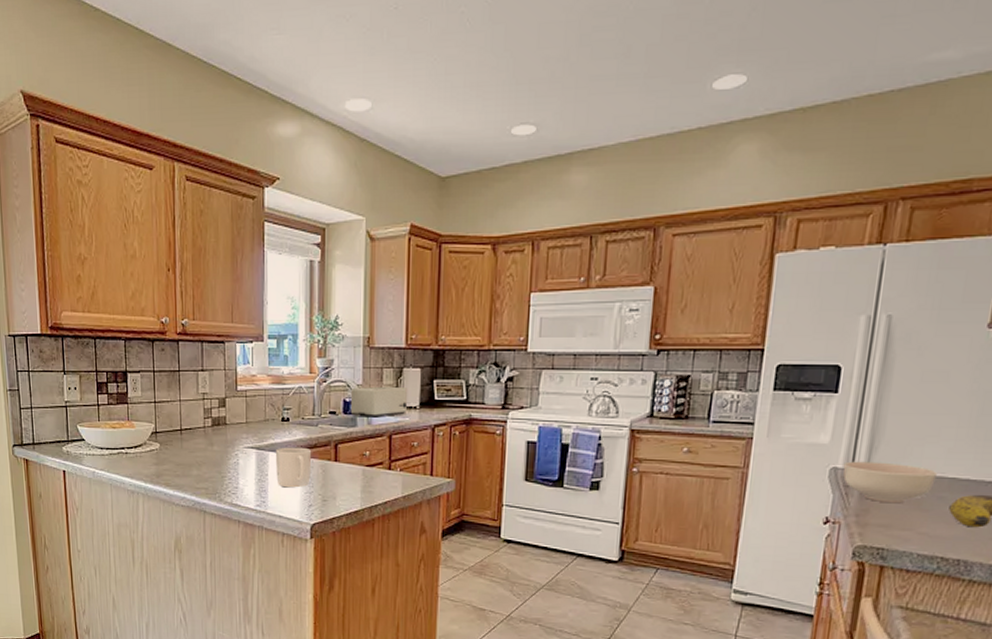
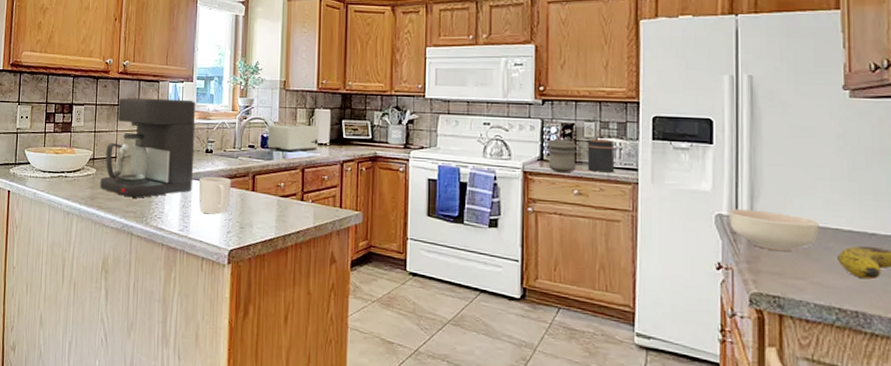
coffee maker: none [165,362,269,473] -> present [100,97,196,198]
jar: none [657,393,691,430] -> present [546,139,577,173]
cylinder: none [700,392,732,428] -> present [587,139,615,173]

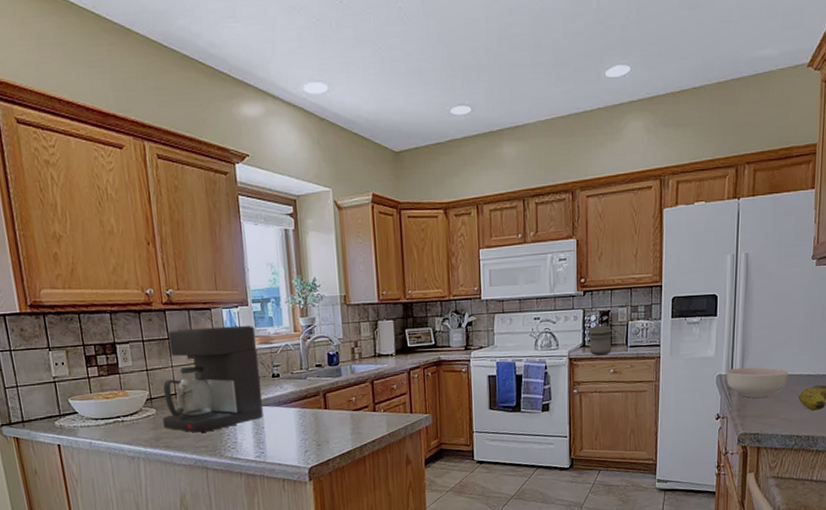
mug: present [199,176,232,215] -> none [270,399,304,438]
toaster: present [267,124,318,152] -> none [333,338,384,367]
cylinder: present [587,139,615,173] -> none [621,322,643,352]

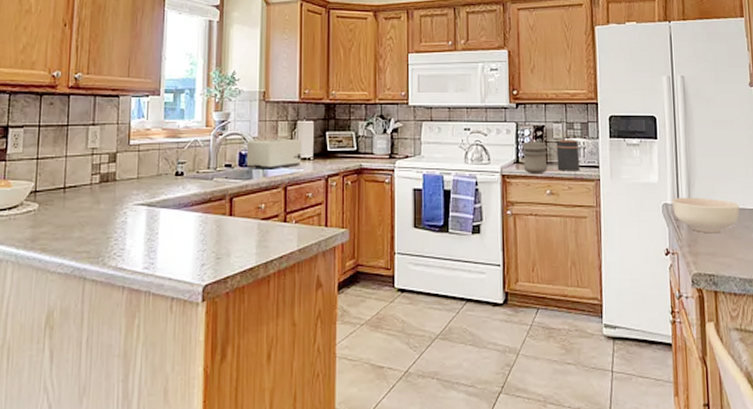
coffee maker: present [162,325,263,433] -> none [44,116,164,235]
toaster: none [333,338,384,367] -> present [246,138,301,170]
cylinder: none [621,322,643,352] -> present [556,140,580,171]

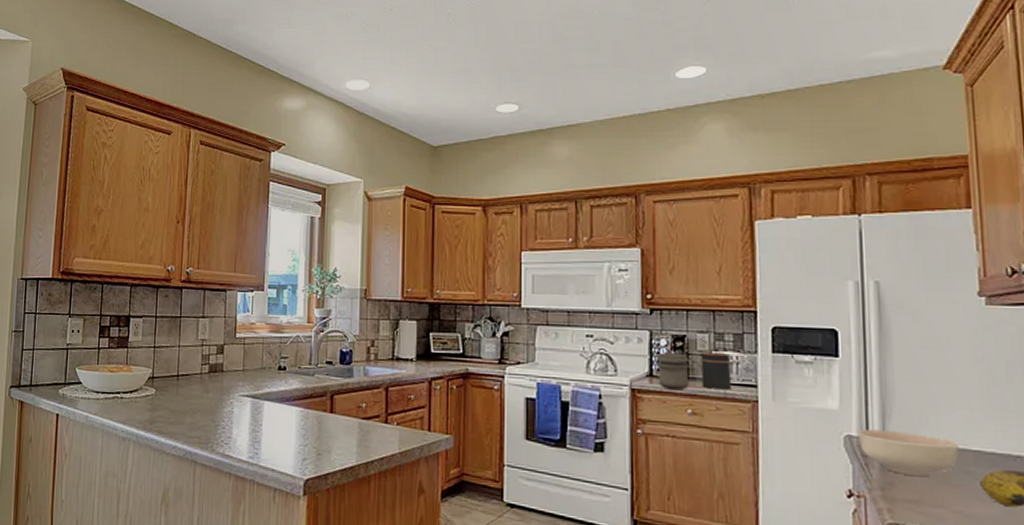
toaster: present [246,138,301,170] -> none [347,337,403,369]

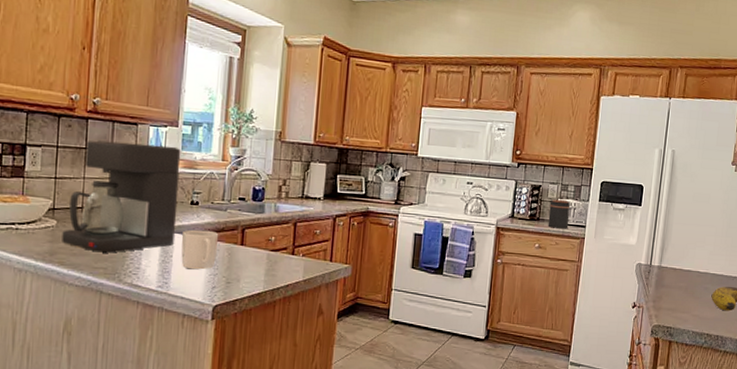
coffee maker: none [160,308,268,422] -> present [62,140,181,253]
mug: none [270,396,308,440] -> present [181,229,219,270]
jar: present [656,352,690,391] -> none [517,198,541,229]
bowl: present [857,429,960,478] -> none [645,259,705,293]

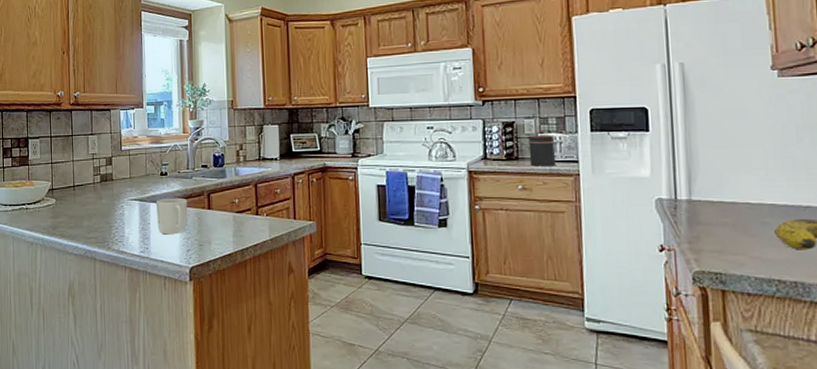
coffee maker: present [62,140,181,253] -> none [60,125,150,224]

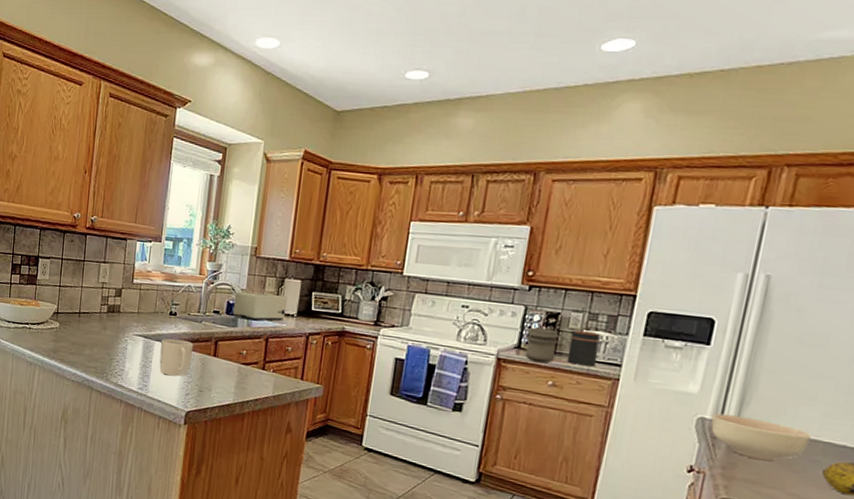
toaster: none [219,141,269,169] -> present [232,291,287,321]
jar: none [489,137,519,170] -> present [524,327,559,363]
bowl: none [667,192,757,230] -> present [711,413,813,462]

